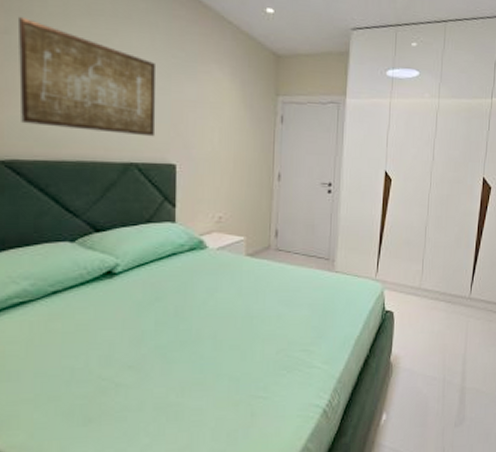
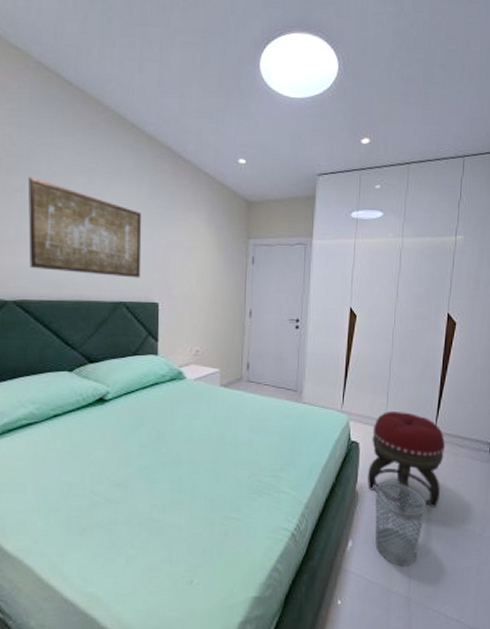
footstool: none [402,278,479,383] -> present [368,410,445,513]
wastebasket: none [409,352,461,437] -> present [375,483,427,566]

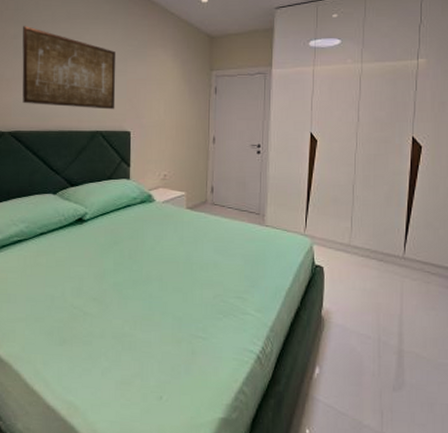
footstool: present [368,410,445,513] -> none [334,235,415,342]
wastebasket: present [375,483,427,566] -> none [342,309,398,399]

